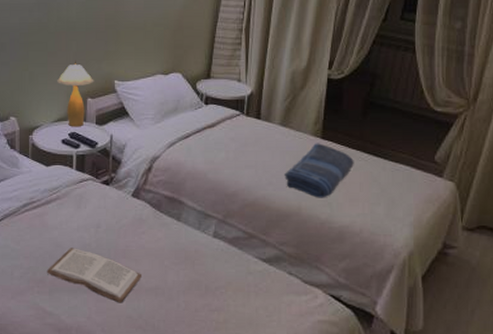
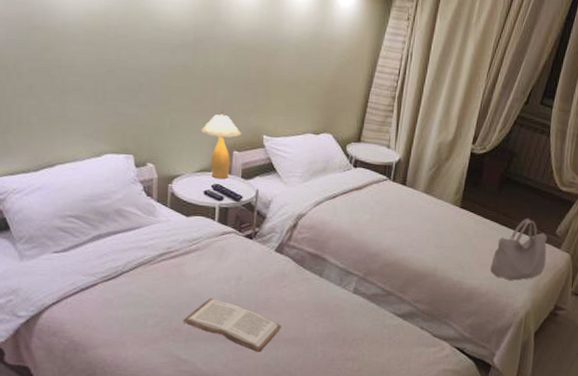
towel: present [285,143,354,198] -> none [424,211,487,262]
handbag: none [362,144,427,215] -> present [490,218,548,280]

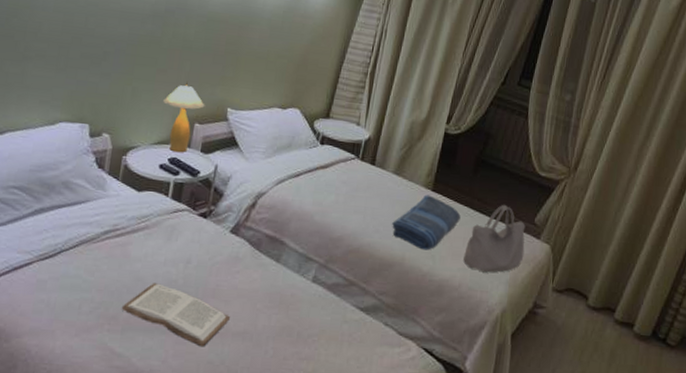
towel: none [424,211,487,262] -> present [392,194,461,251]

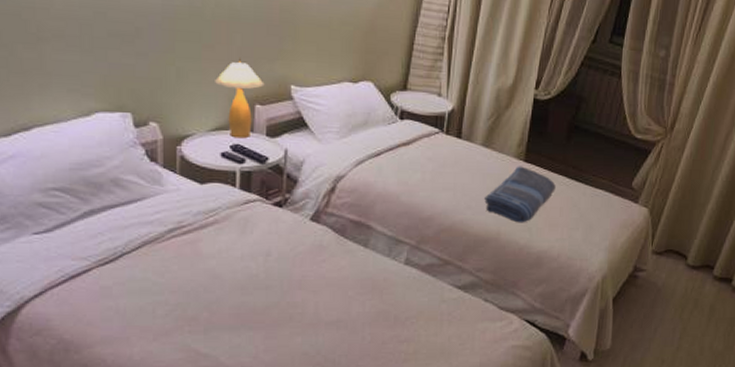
book: present [121,283,230,347] -> none [200,279,321,339]
handbag: present [463,204,526,272] -> none [561,170,623,240]

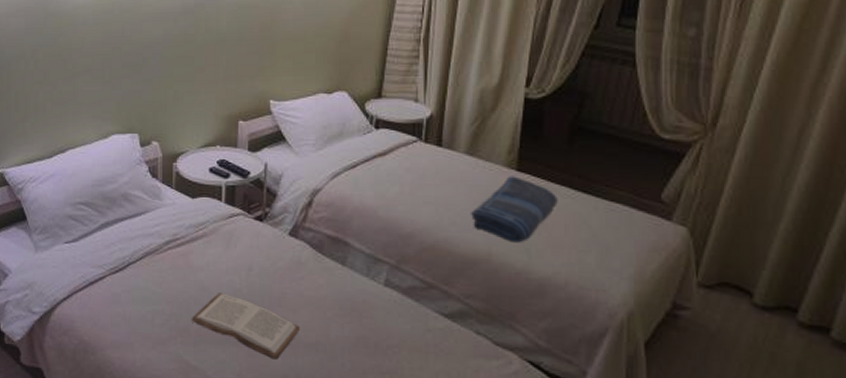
book: none [200,279,321,339] -> present [191,293,300,360]
table lamp: present [215,58,265,139] -> none [205,78,247,154]

